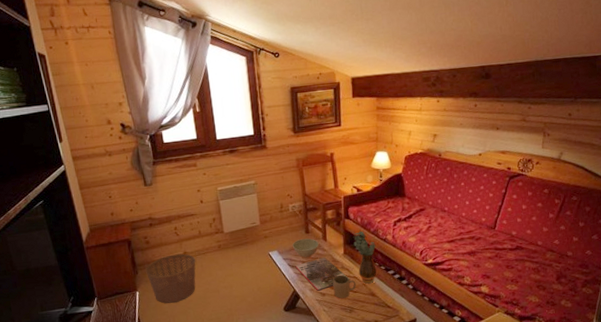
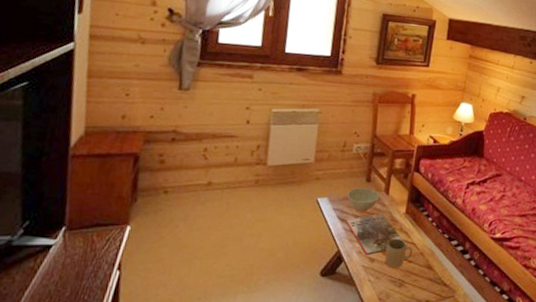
basket: present [145,253,196,304] -> none [147,182,222,247]
vase: present [353,230,377,284] -> none [418,187,443,253]

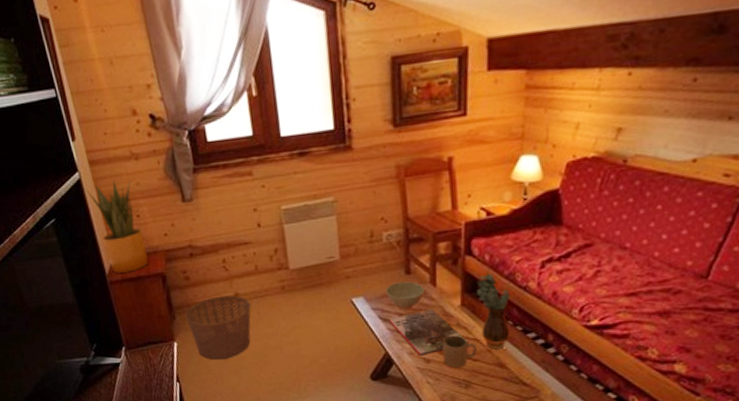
planter: none [75,57,130,149] -> present [85,179,149,274]
basket: none [147,182,222,247] -> present [184,295,251,360]
vase: none [418,187,443,253] -> present [476,272,511,349]

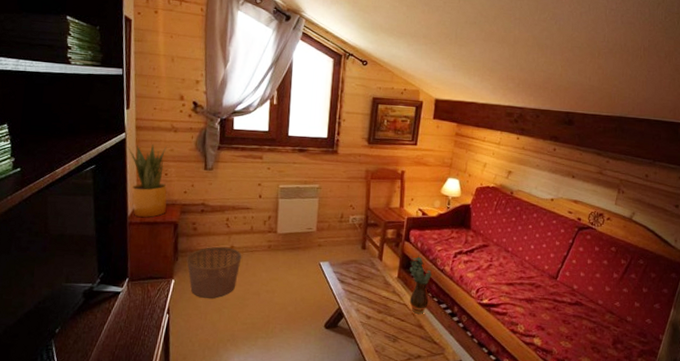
bowl: present [385,281,425,311] -> none [345,253,374,277]
magazine: present [389,309,469,356] -> none [345,277,400,313]
mug: present [442,335,478,369] -> none [380,299,405,326]

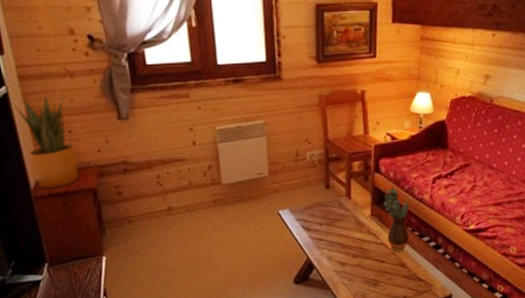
basket: present [186,246,242,299] -> none [115,209,184,272]

